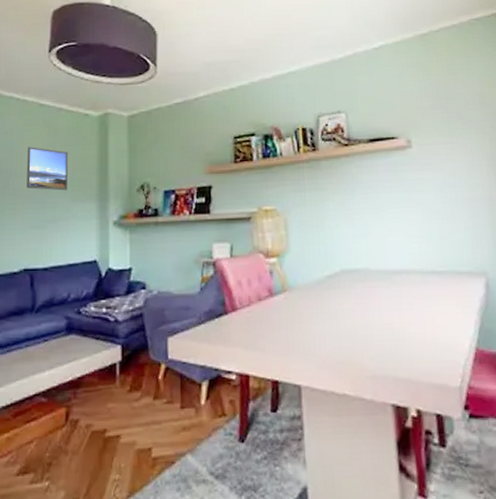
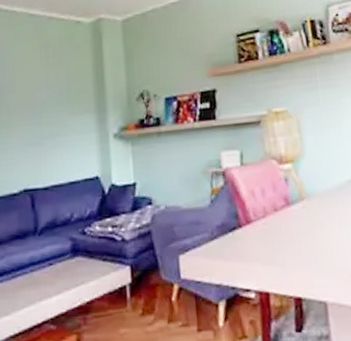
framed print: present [27,147,68,191] -> none [20,60,63,105]

